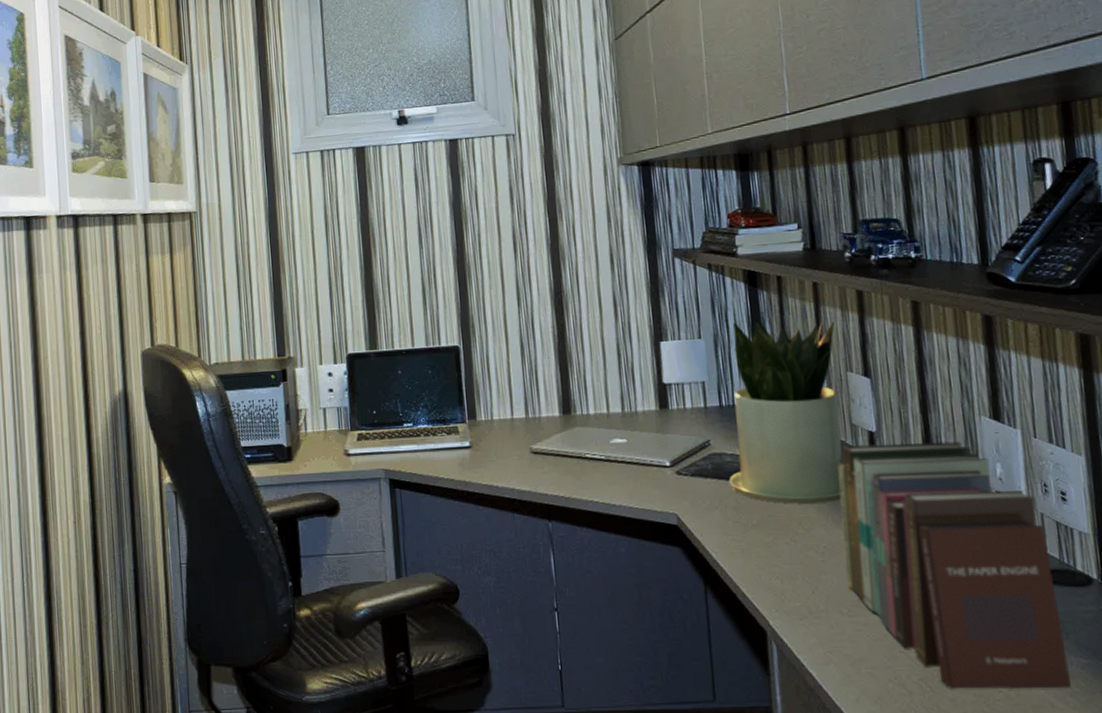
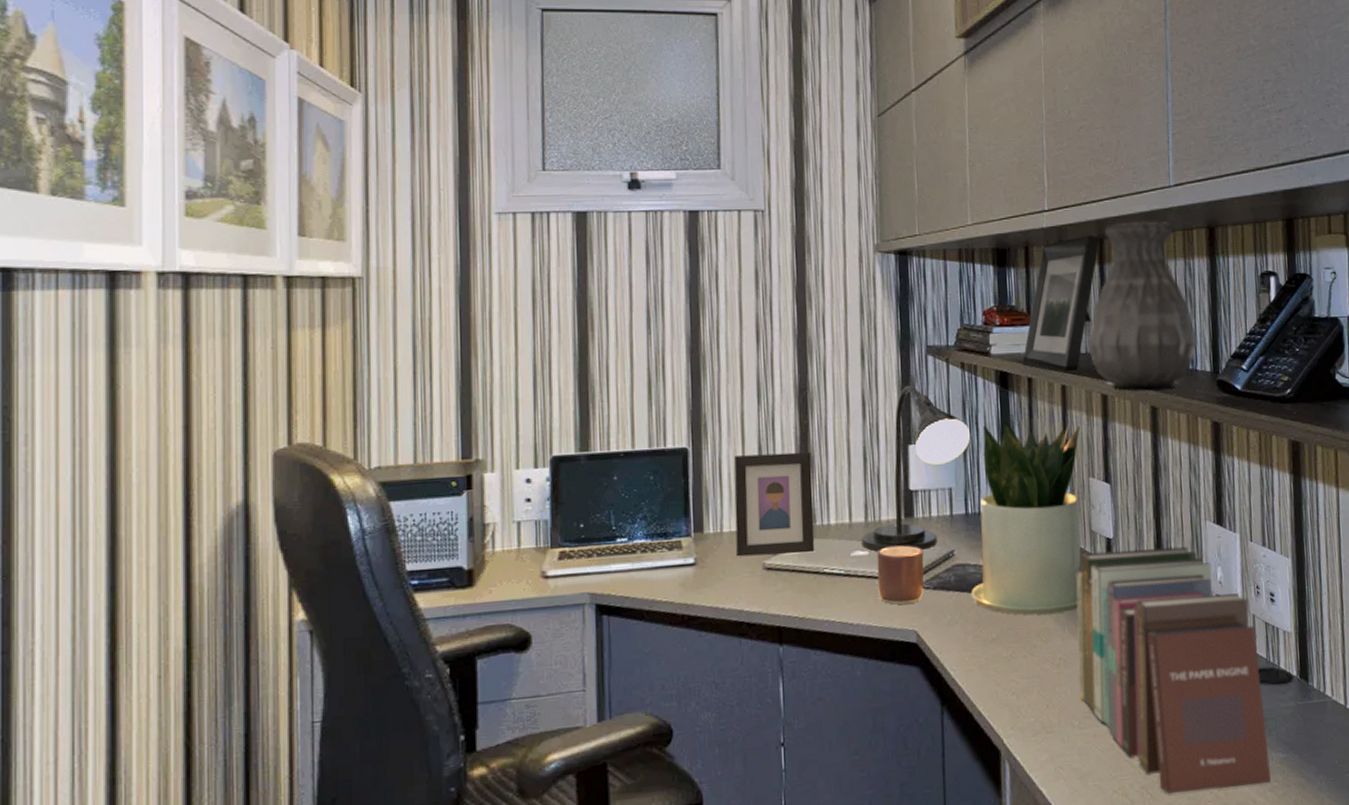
picture frame: none [500,348,577,442] -> present [734,451,815,557]
desk lamp: none [619,286,722,440] -> present [861,385,971,552]
mug: none [634,434,682,490] -> present [876,545,924,606]
picture frame: none [770,134,848,272] -> present [1022,235,1101,375]
vase: none [837,115,962,284] -> present [1087,221,1197,389]

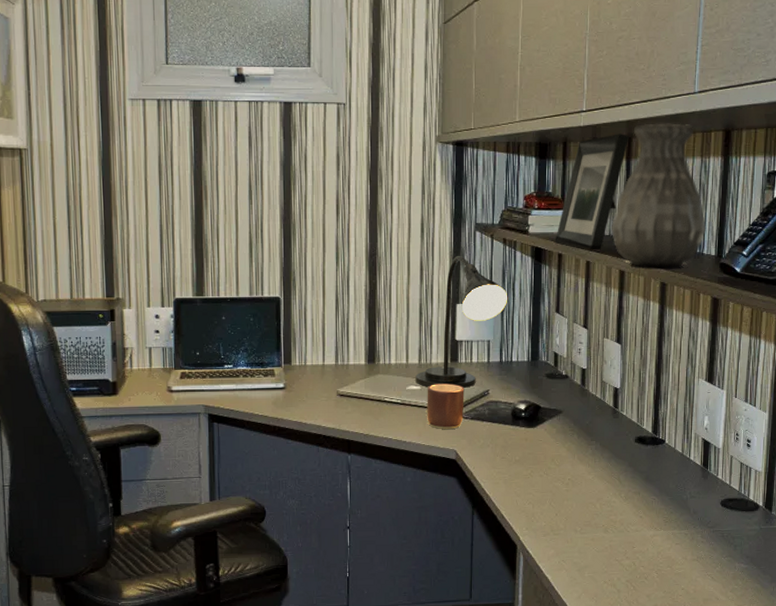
picture frame: present [734,451,815,557] -> none [316,305,378,385]
planter: present [971,418,1082,616] -> none [501,286,599,444]
books: present [1076,546,1271,794] -> none [582,397,733,588]

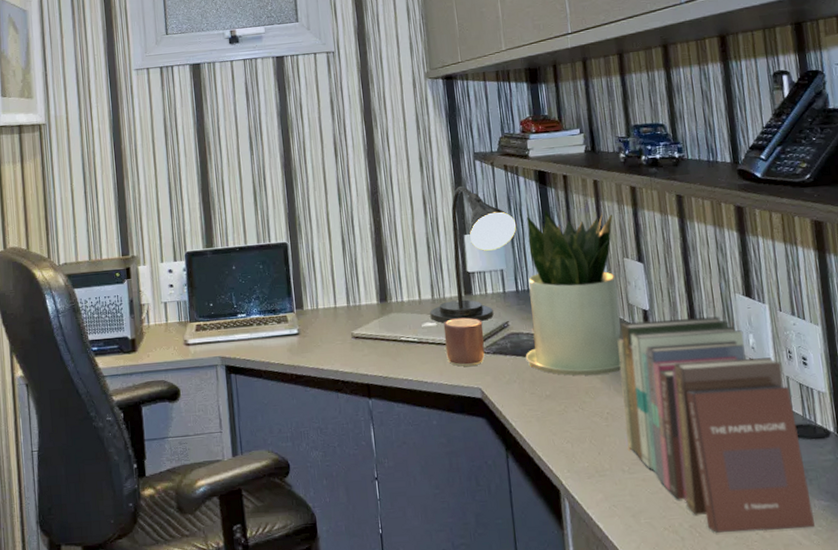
planter: none [501,286,599,444] -> present [525,209,622,376]
picture frame: present [555,134,629,253] -> none [557,51,620,171]
books: none [582,397,733,588] -> present [618,316,815,533]
vase: present [610,123,706,267] -> none [613,34,717,181]

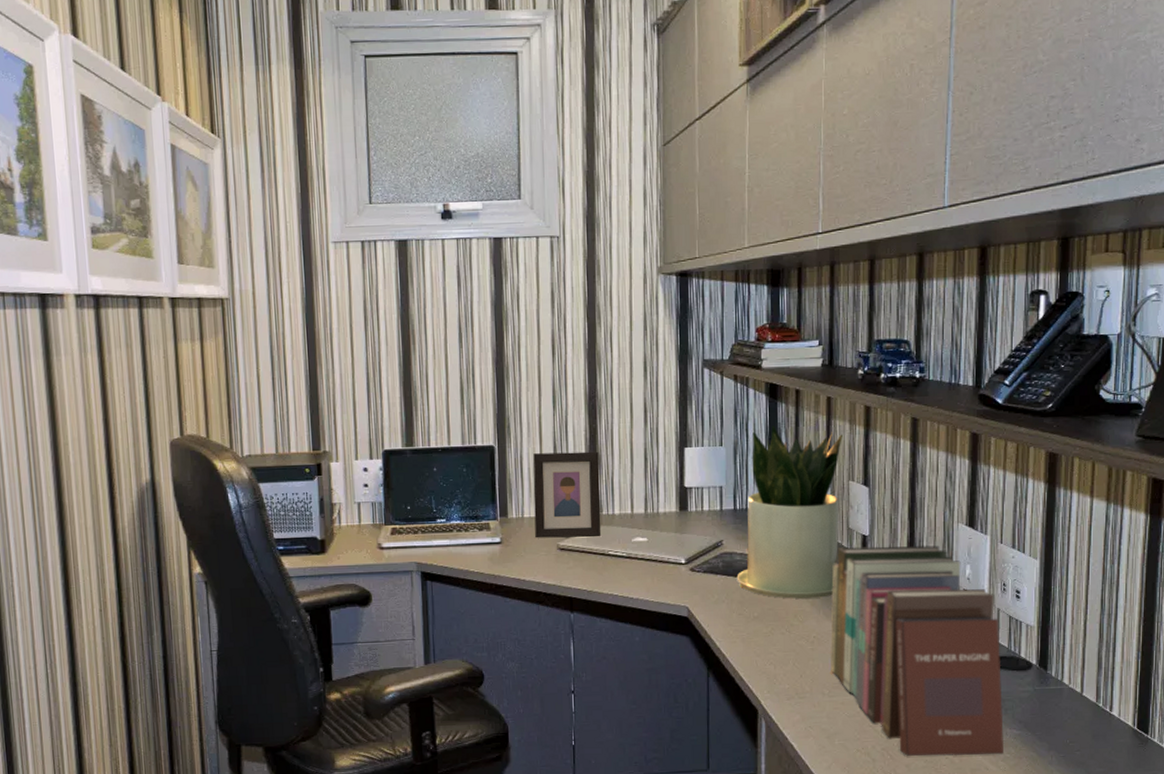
picture frame: none [324,242,393,328] -> present [533,451,602,538]
desk lamp: present [430,185,517,323] -> none [641,394,741,539]
mug: present [443,317,485,367] -> none [654,534,696,585]

